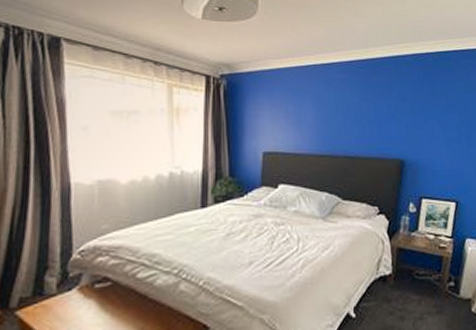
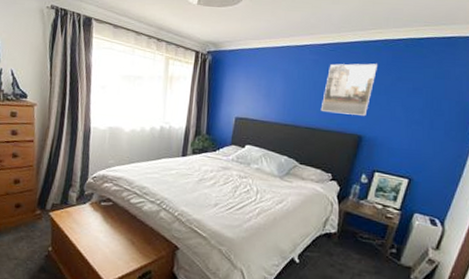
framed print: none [357,80,410,138] -> present [320,63,377,116]

